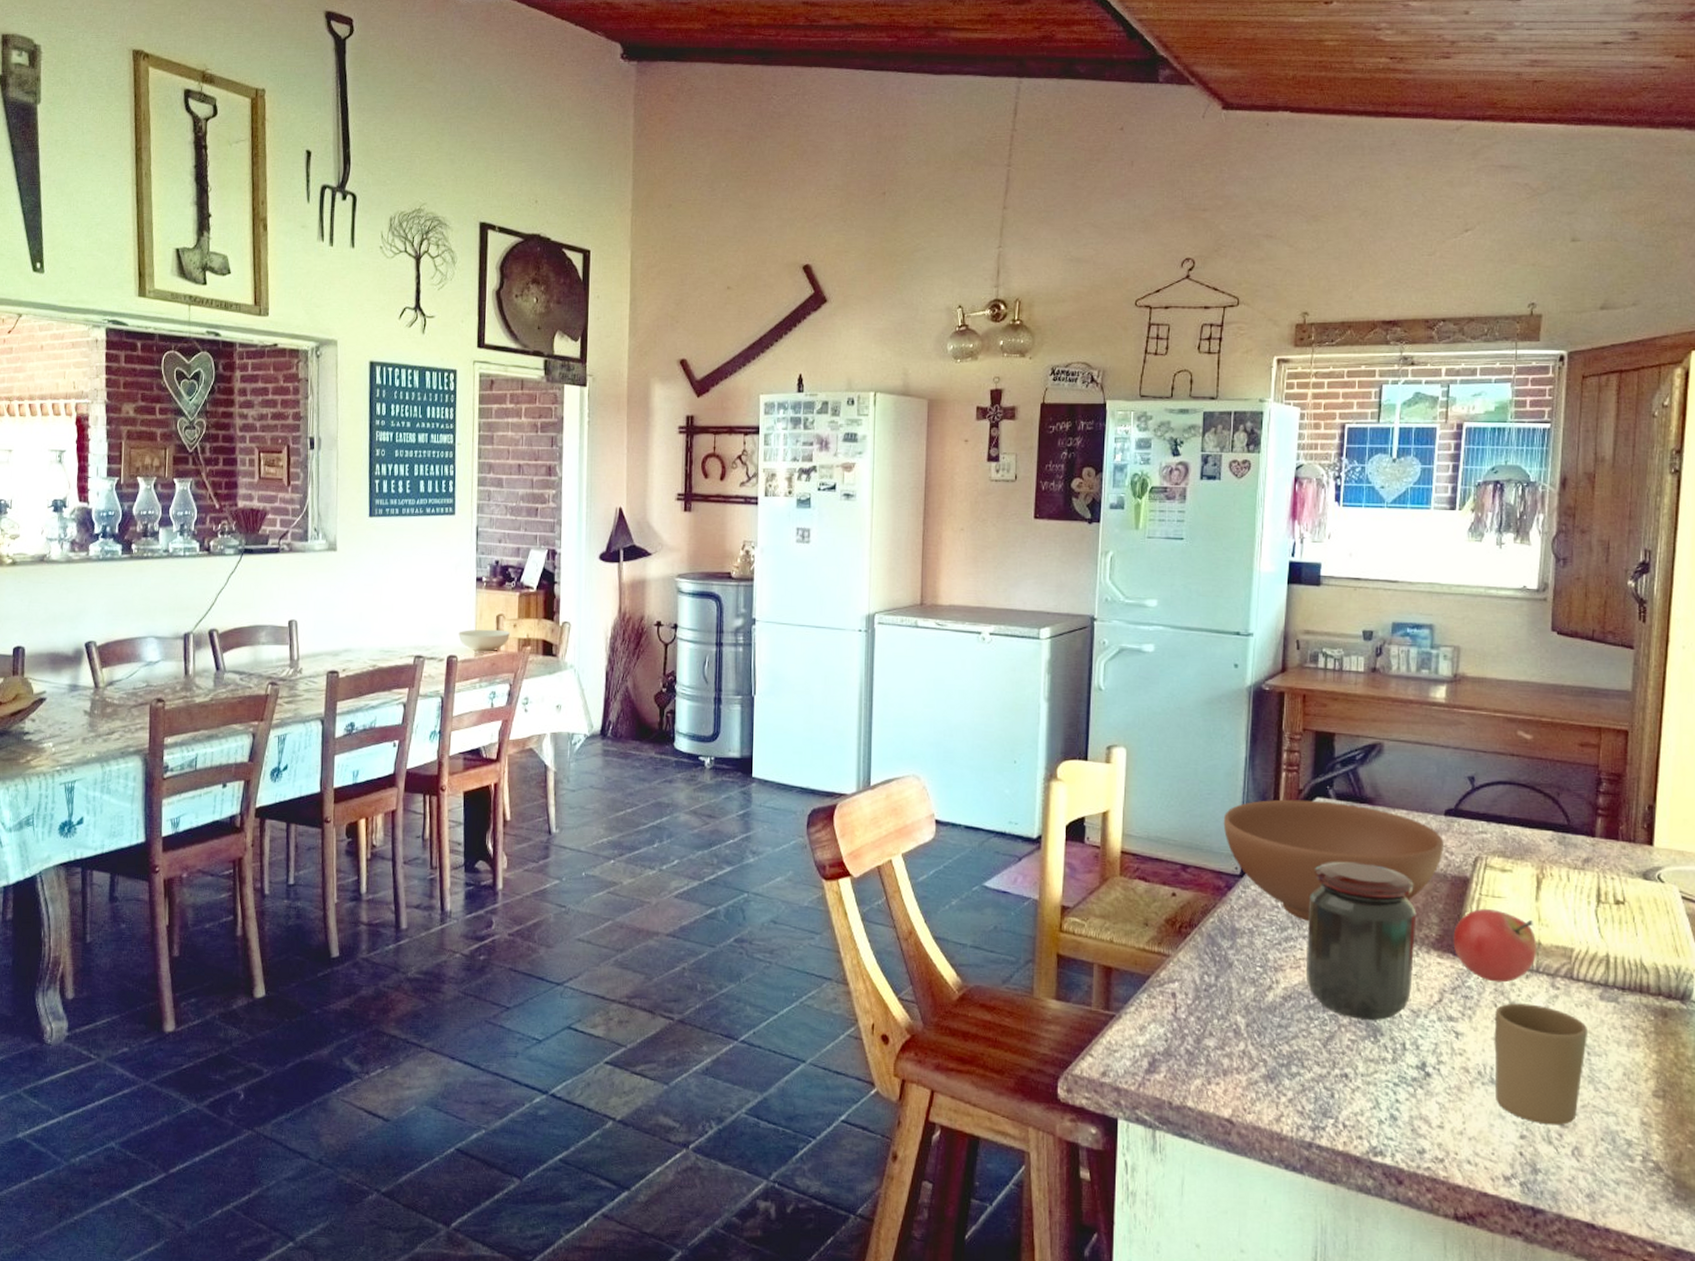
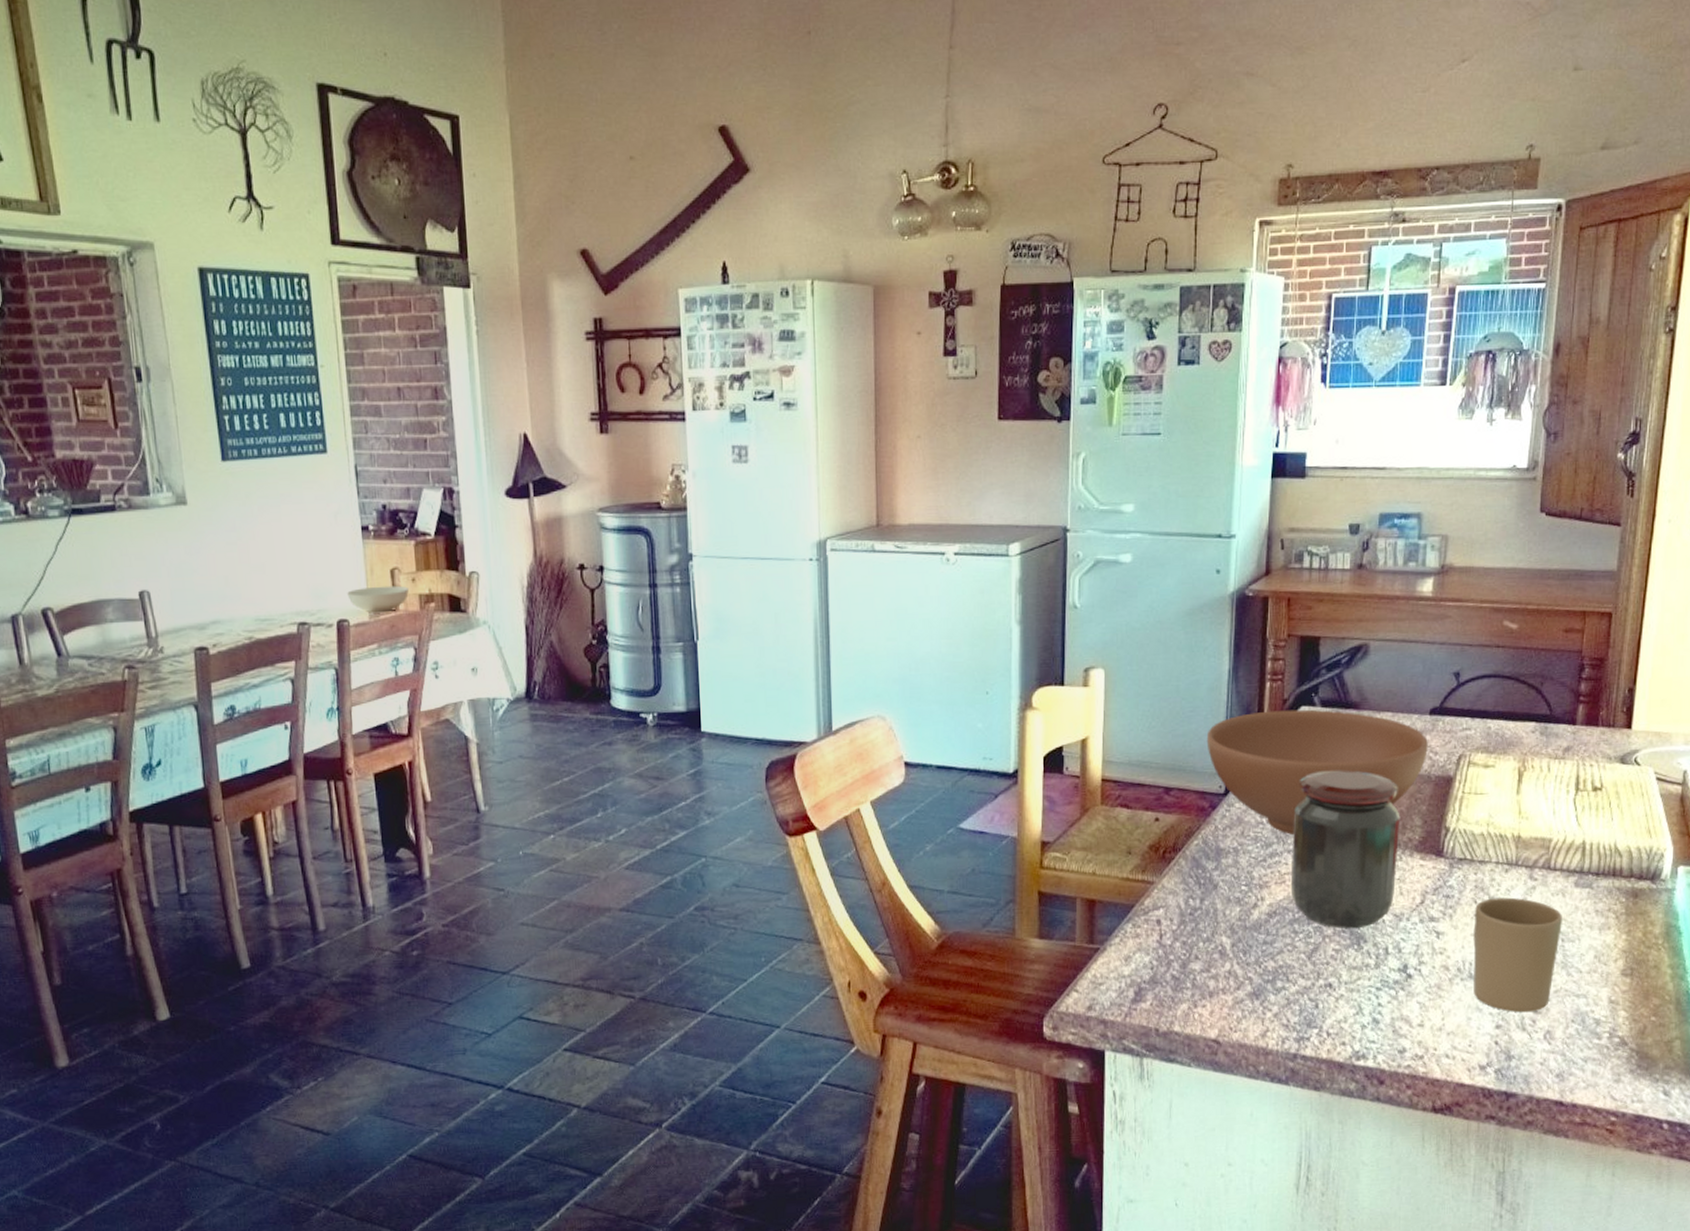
fruit: present [1453,909,1537,983] -> none [1436,807,1517,879]

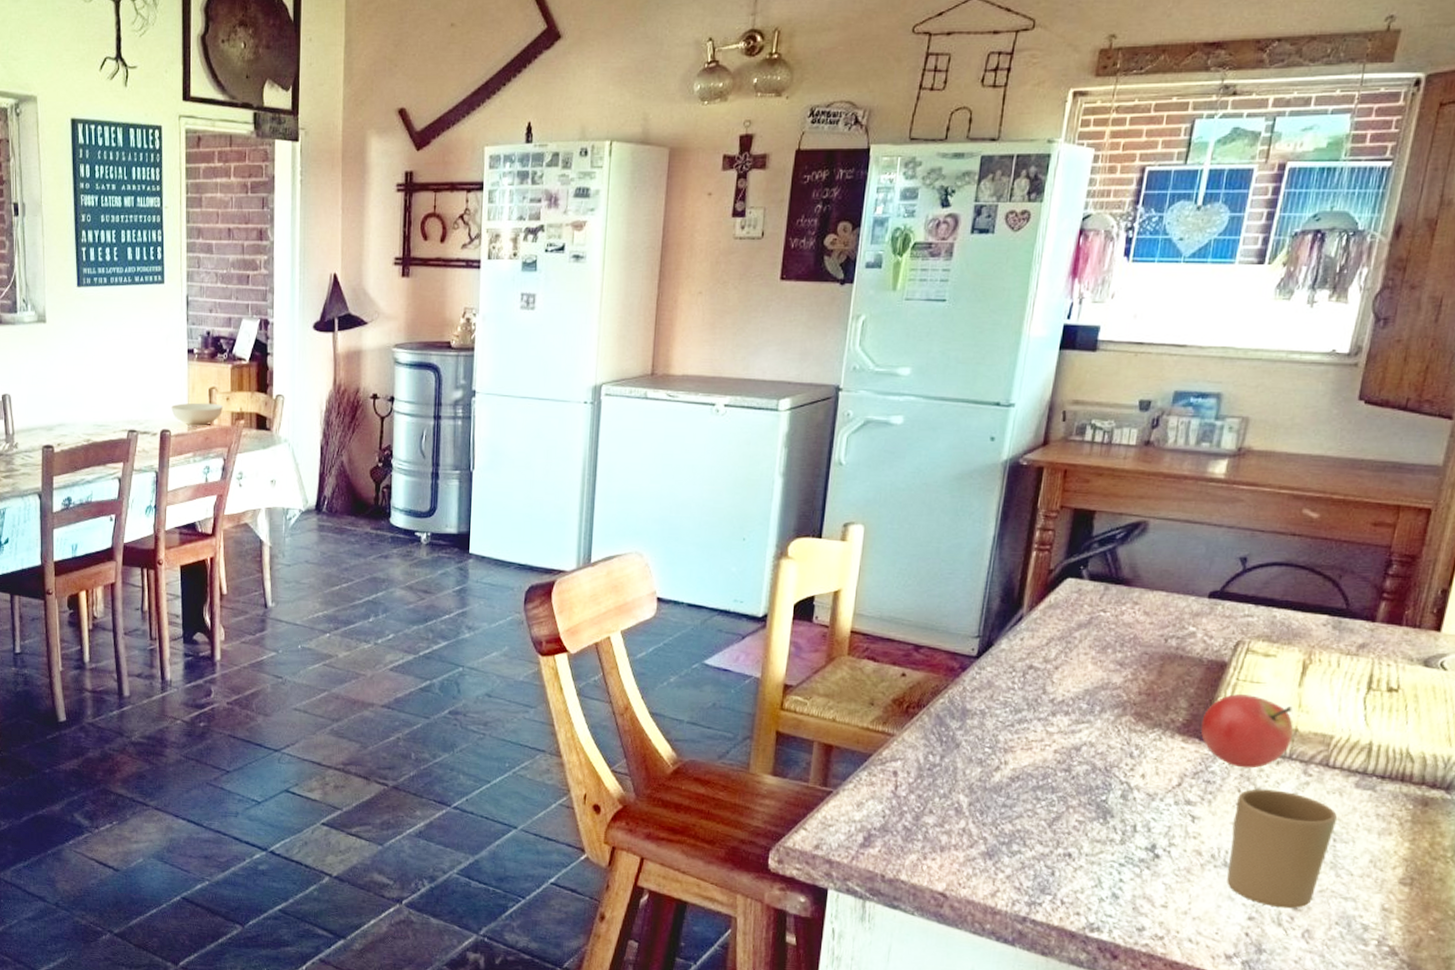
bowl: present [1206,709,1428,835] -> none [963,579,1204,703]
jar: present [1290,770,1400,928] -> none [1037,643,1165,803]
fruit: none [1436,807,1517,879] -> present [1200,694,1294,769]

